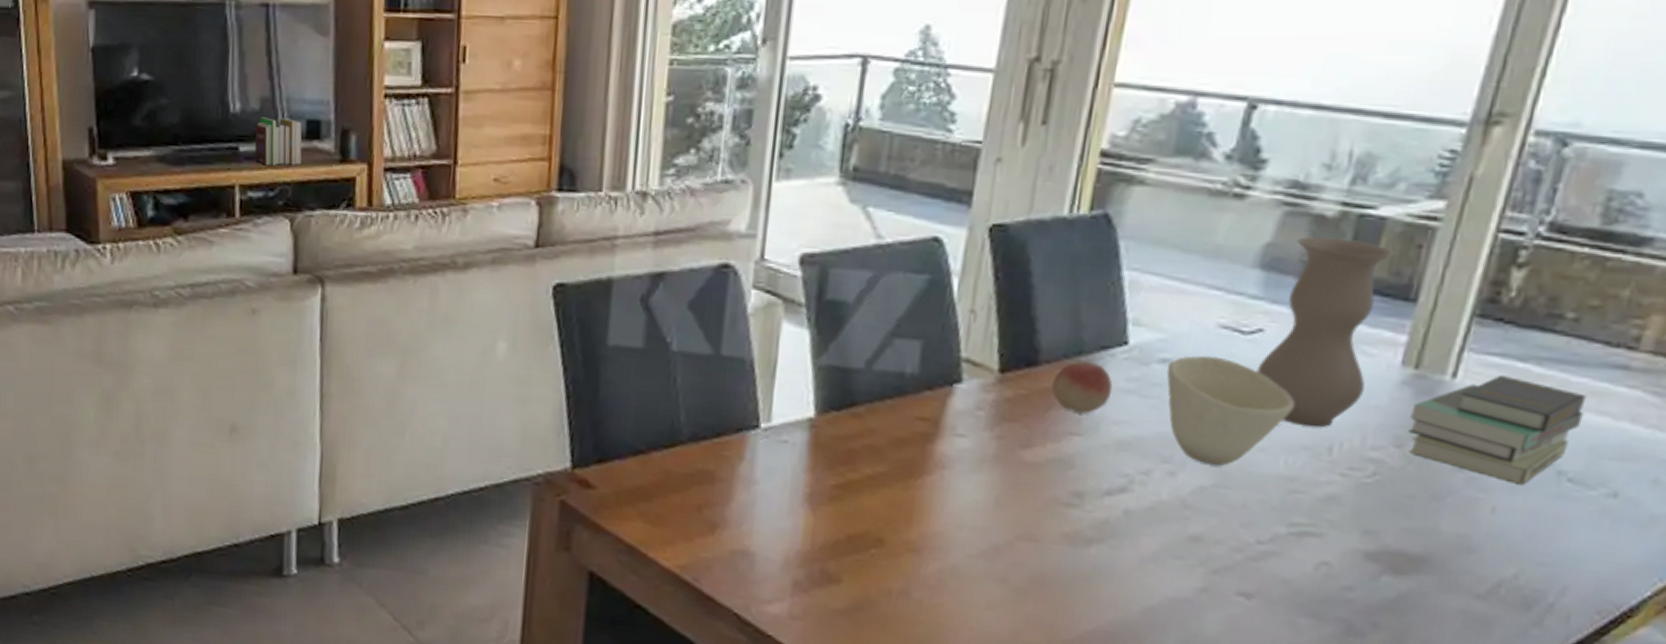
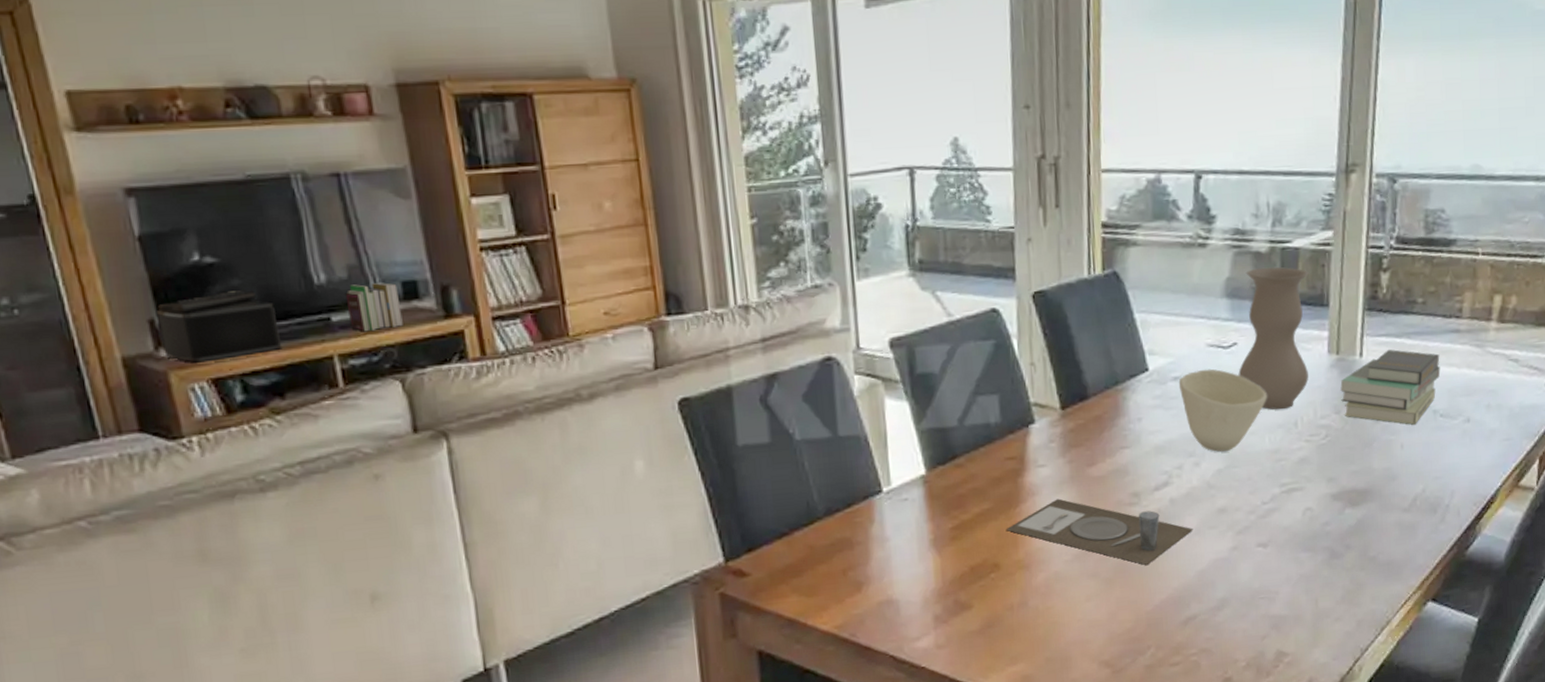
speaker: none [95,109,193,175] -> present [155,290,283,363]
place setting: none [900,478,1150,583] -> present [1006,498,1193,565]
fruit: present [1050,361,1113,414] -> none [1100,388,1145,431]

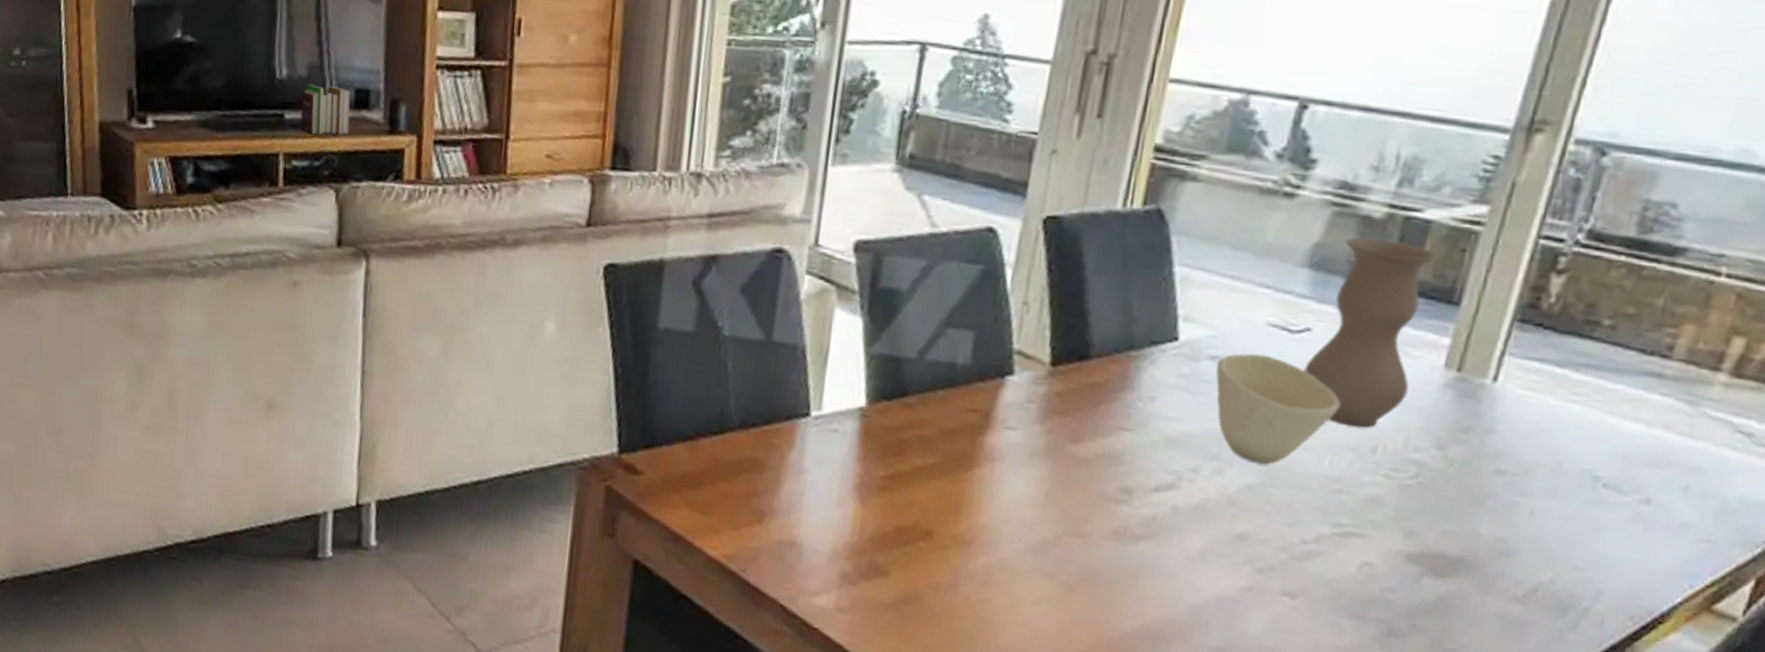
speaker: present [155,290,283,363] -> none [135,72,237,140]
place setting: present [1006,498,1193,565] -> none [949,472,1196,580]
books: present [1340,349,1441,425] -> none [1450,380,1622,489]

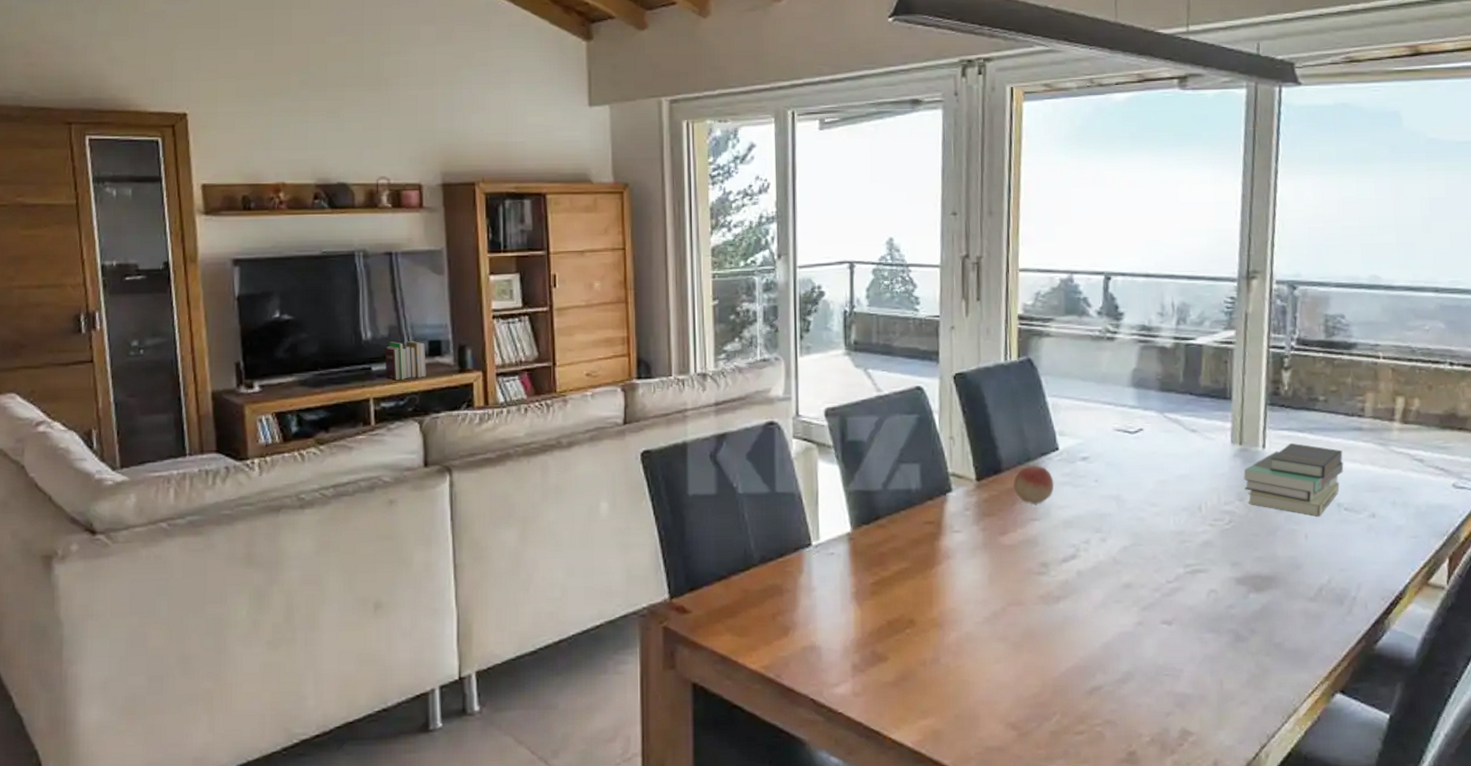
fruit: none [1101,356,1163,409] -> present [1013,465,1054,504]
bowl: present [1215,353,1340,464] -> none [1087,451,1172,530]
vase: present [1303,237,1439,428] -> none [1144,361,1212,493]
books: none [1450,380,1622,489] -> present [1243,443,1344,516]

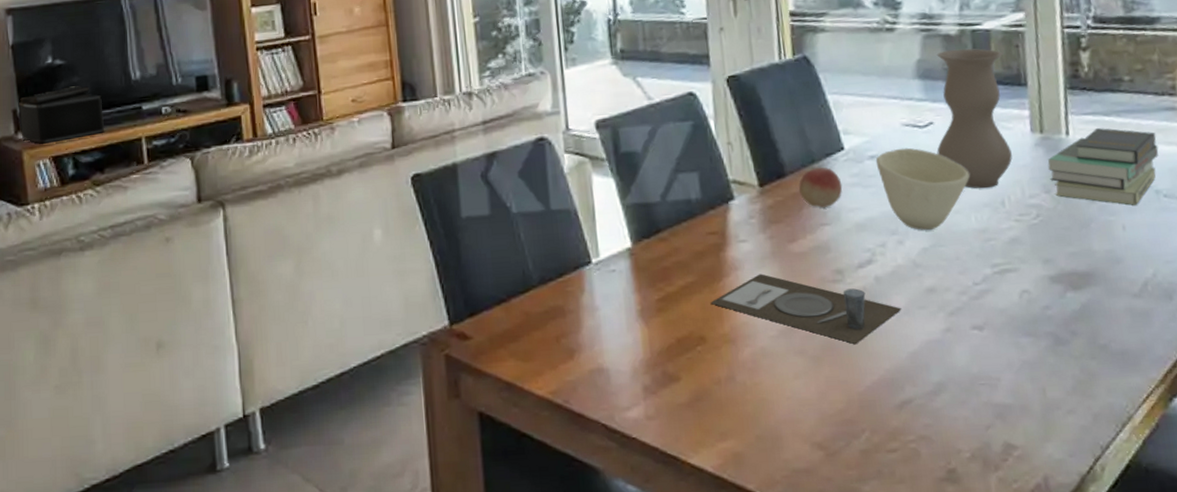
speaker: none [242,342,332,399] -> present [18,85,105,144]
books: present [385,341,426,381] -> none [154,78,195,118]
place setting: none [922,563,1099,633] -> present [710,274,902,344]
bowl: none [1087,451,1172,530] -> present [875,147,970,230]
vase: none [1144,361,1212,493] -> present [936,48,1013,188]

